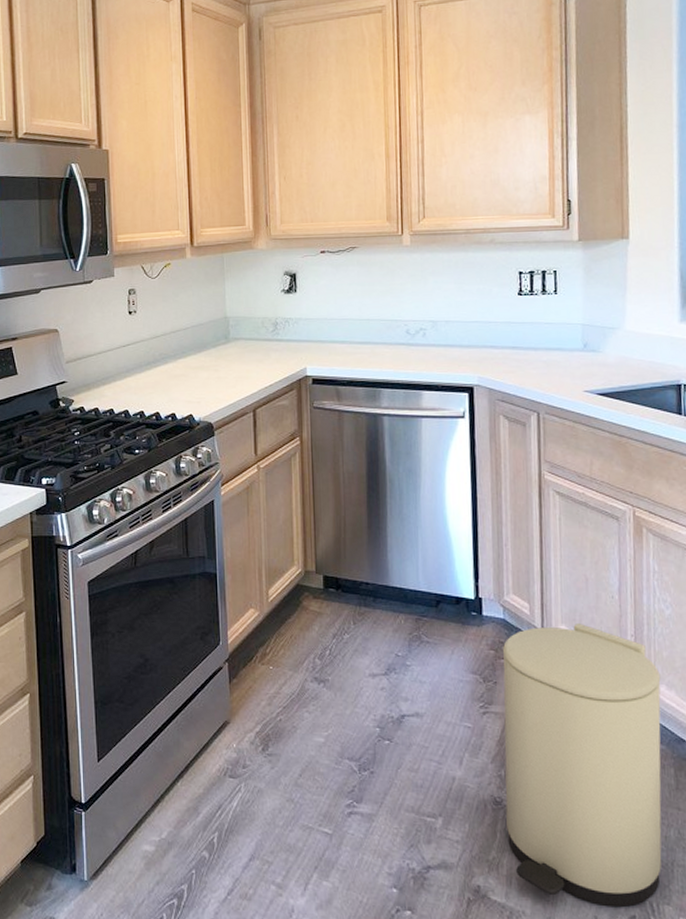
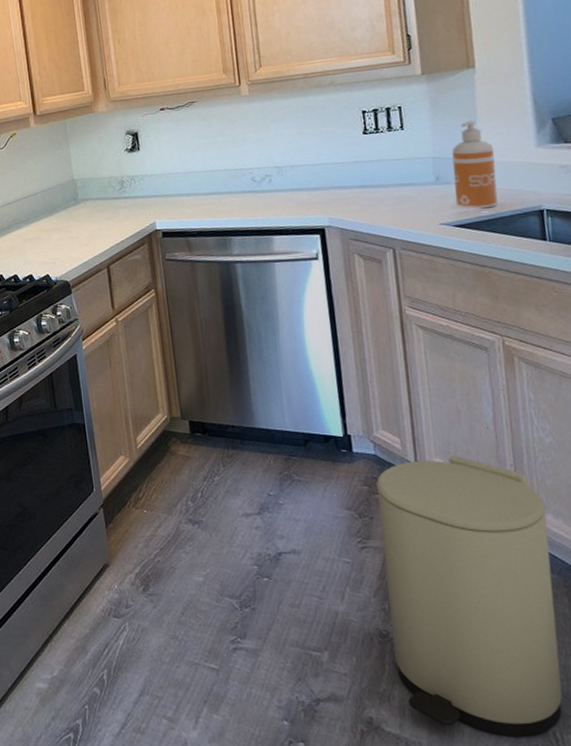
soap dispenser: none [600,291,641,379] -> present [451,120,498,209]

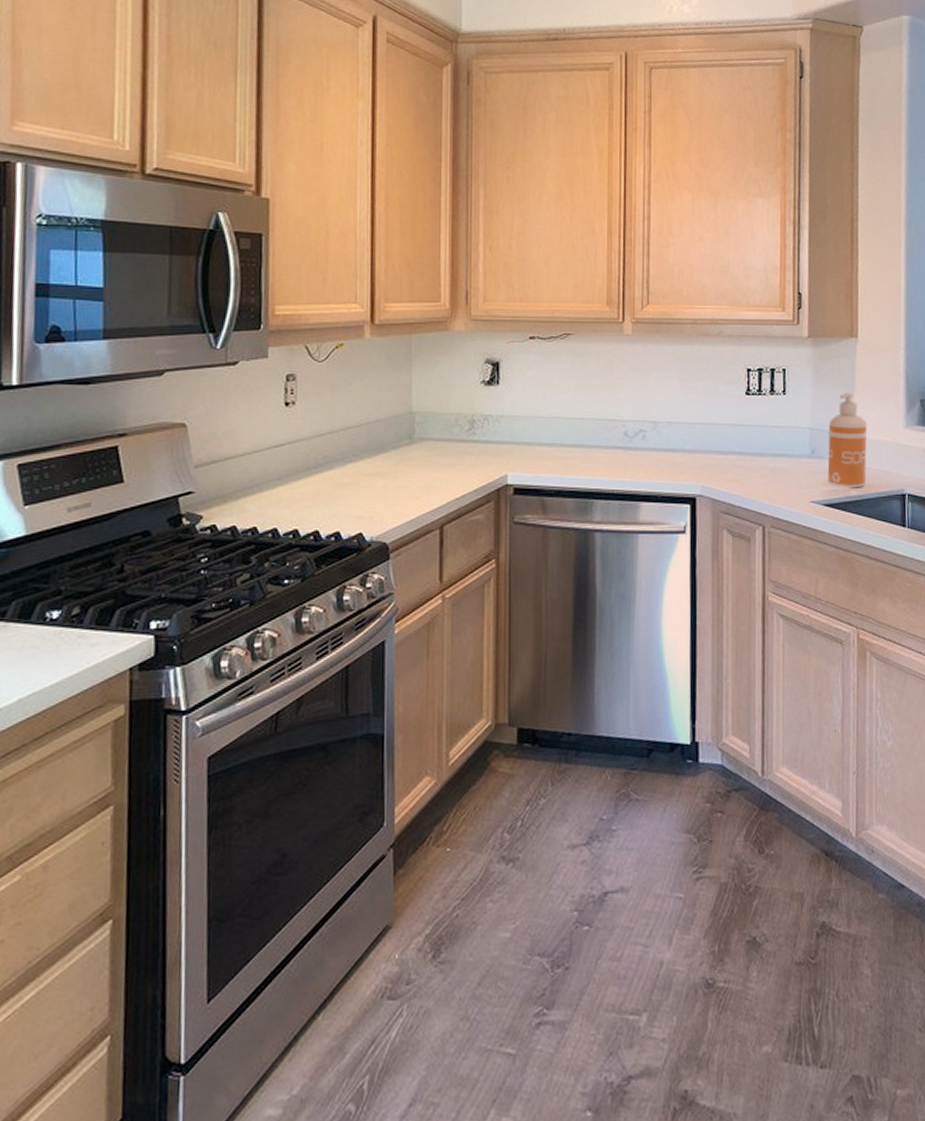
pedal bin: present [376,456,563,738] -> none [718,764,882,1091]

